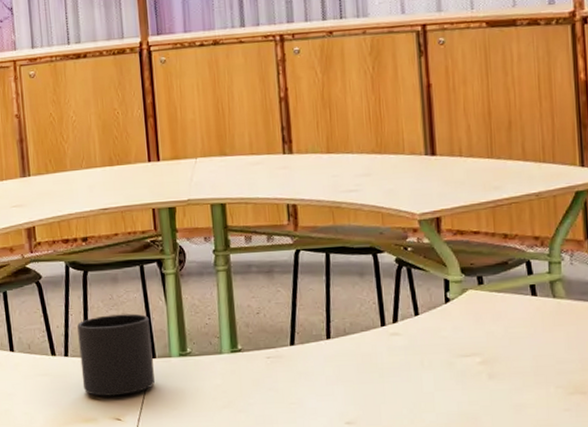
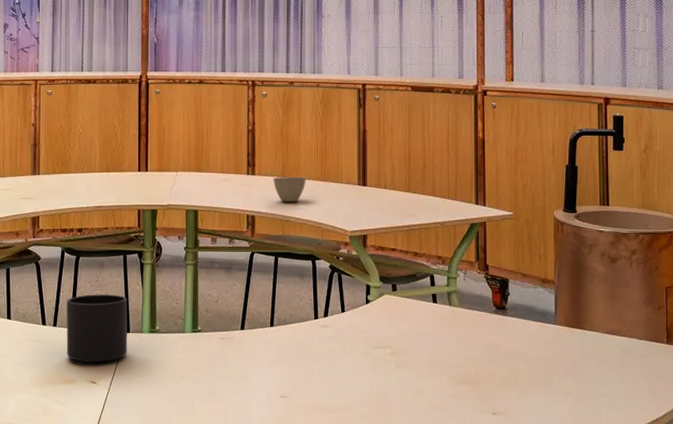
cup: none [316,151,358,185] -> present [273,176,306,202]

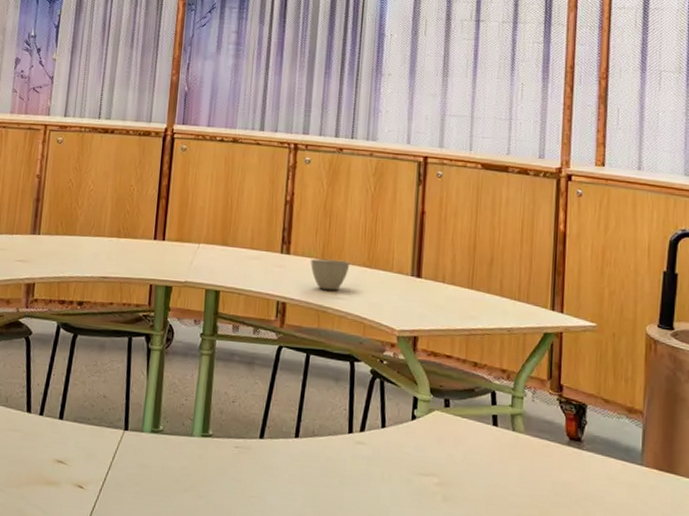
mug: present [66,294,127,362] -> none [52,380,129,463]

